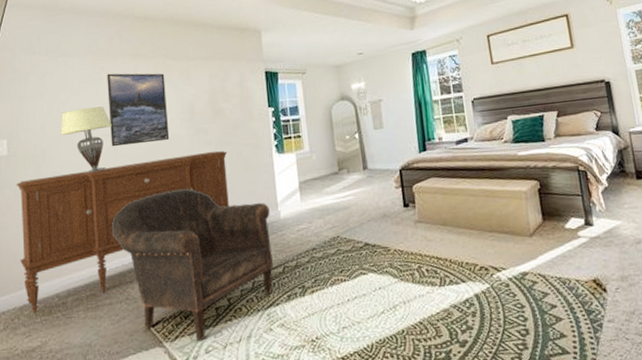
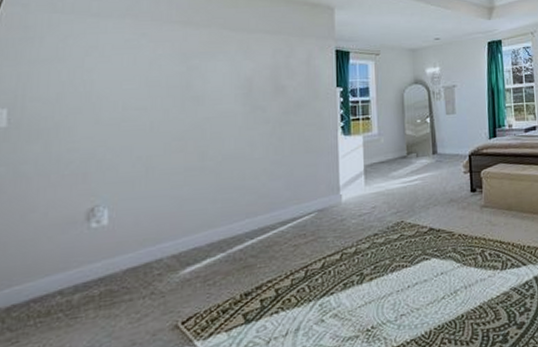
sideboard: present [16,151,229,313] -> none [12,130,287,314]
lampshade: present [60,106,113,174] -> none [82,76,151,151]
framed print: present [107,73,170,147] -> none [147,40,221,122]
armchair: present [112,188,274,342] -> none [140,169,331,338]

